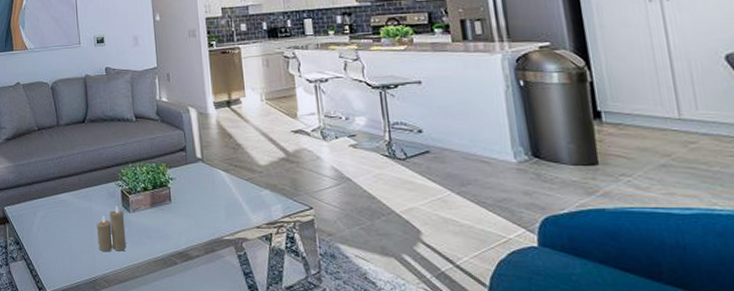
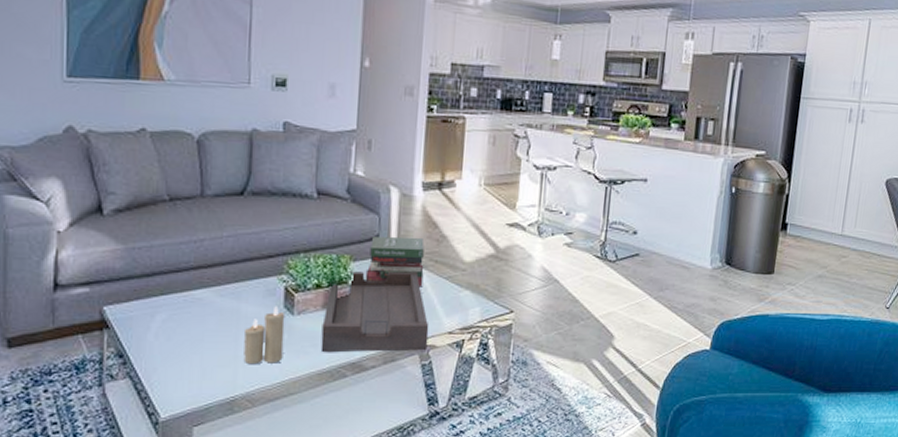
tray: none [152,174,241,244] -> present [320,269,429,353]
books: none [180,146,228,188] -> present [366,236,425,288]

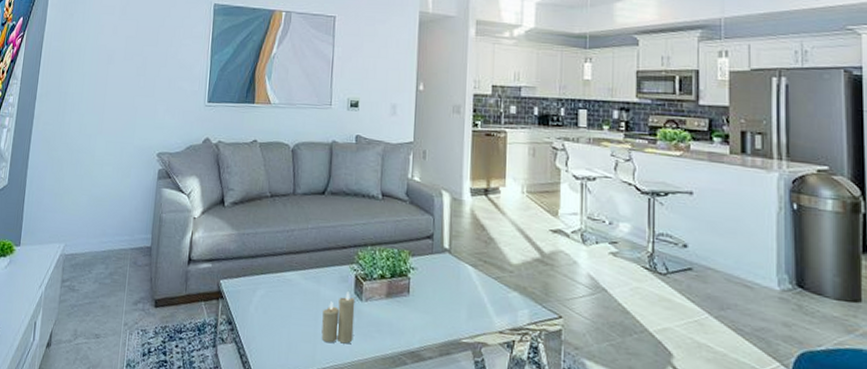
tray: present [320,269,429,353] -> none [384,264,481,348]
books: present [366,236,425,288] -> none [423,235,474,285]

